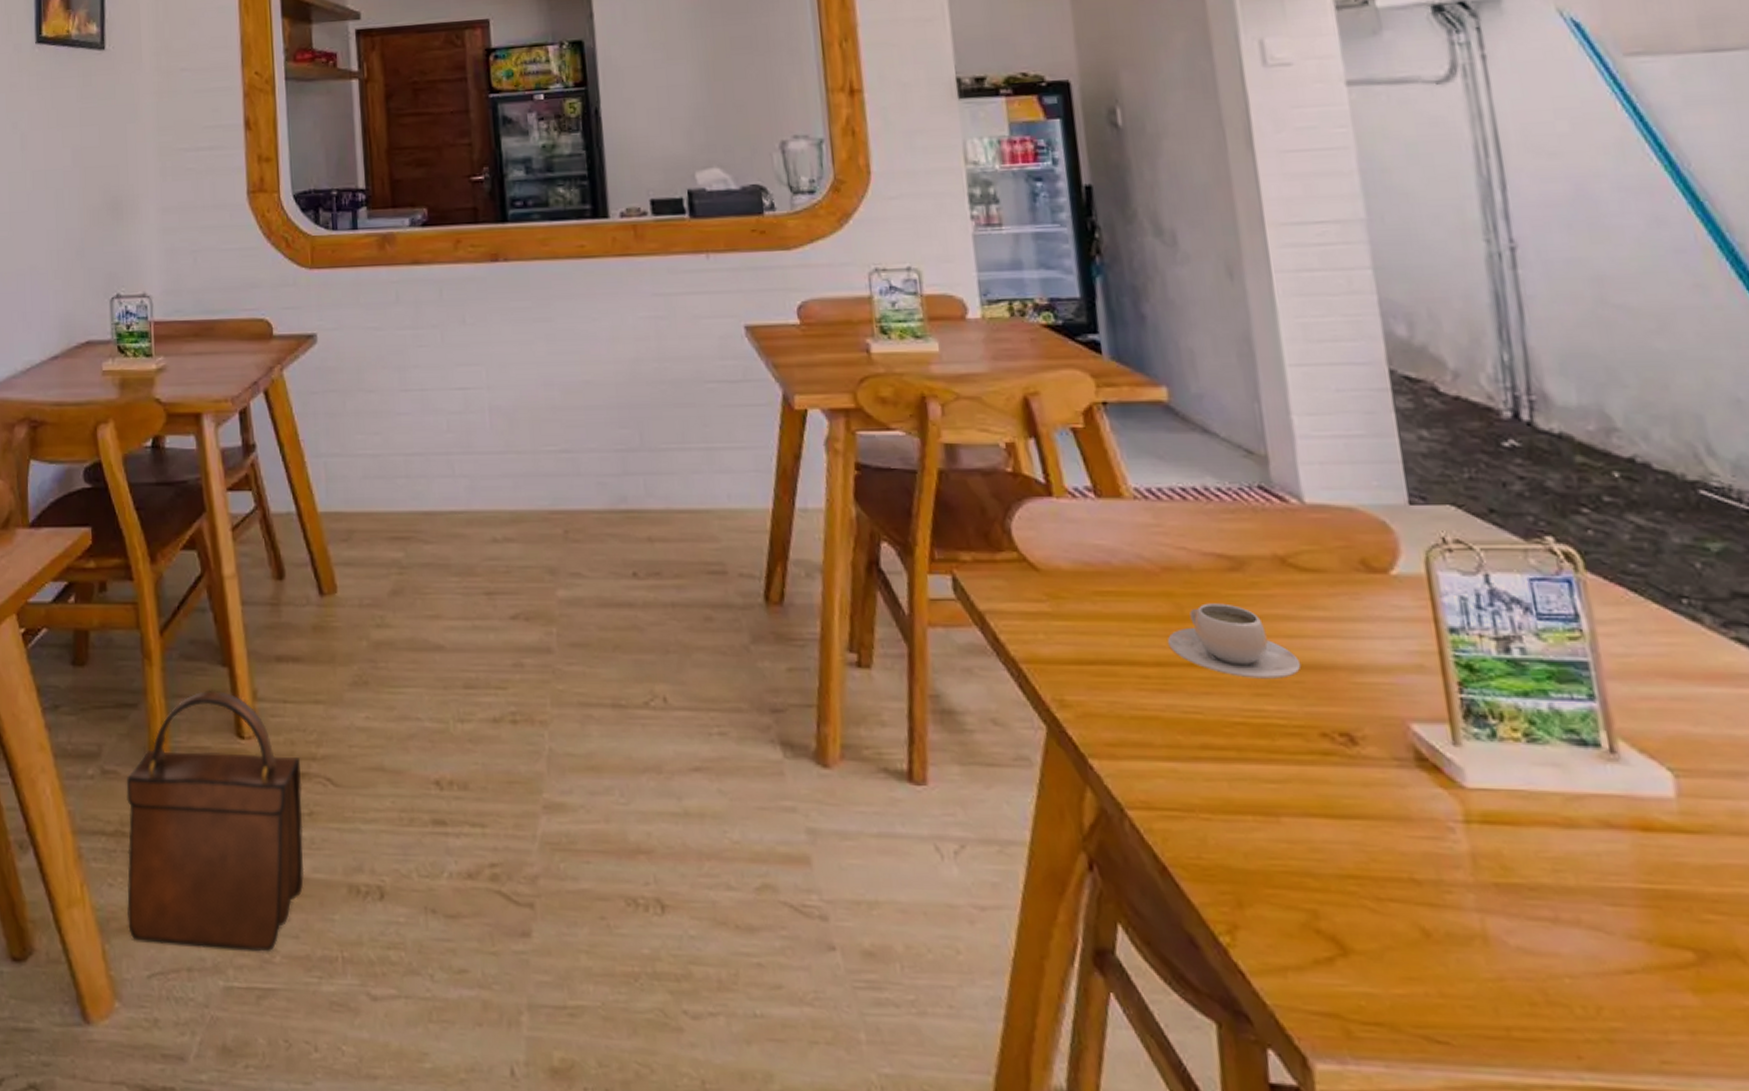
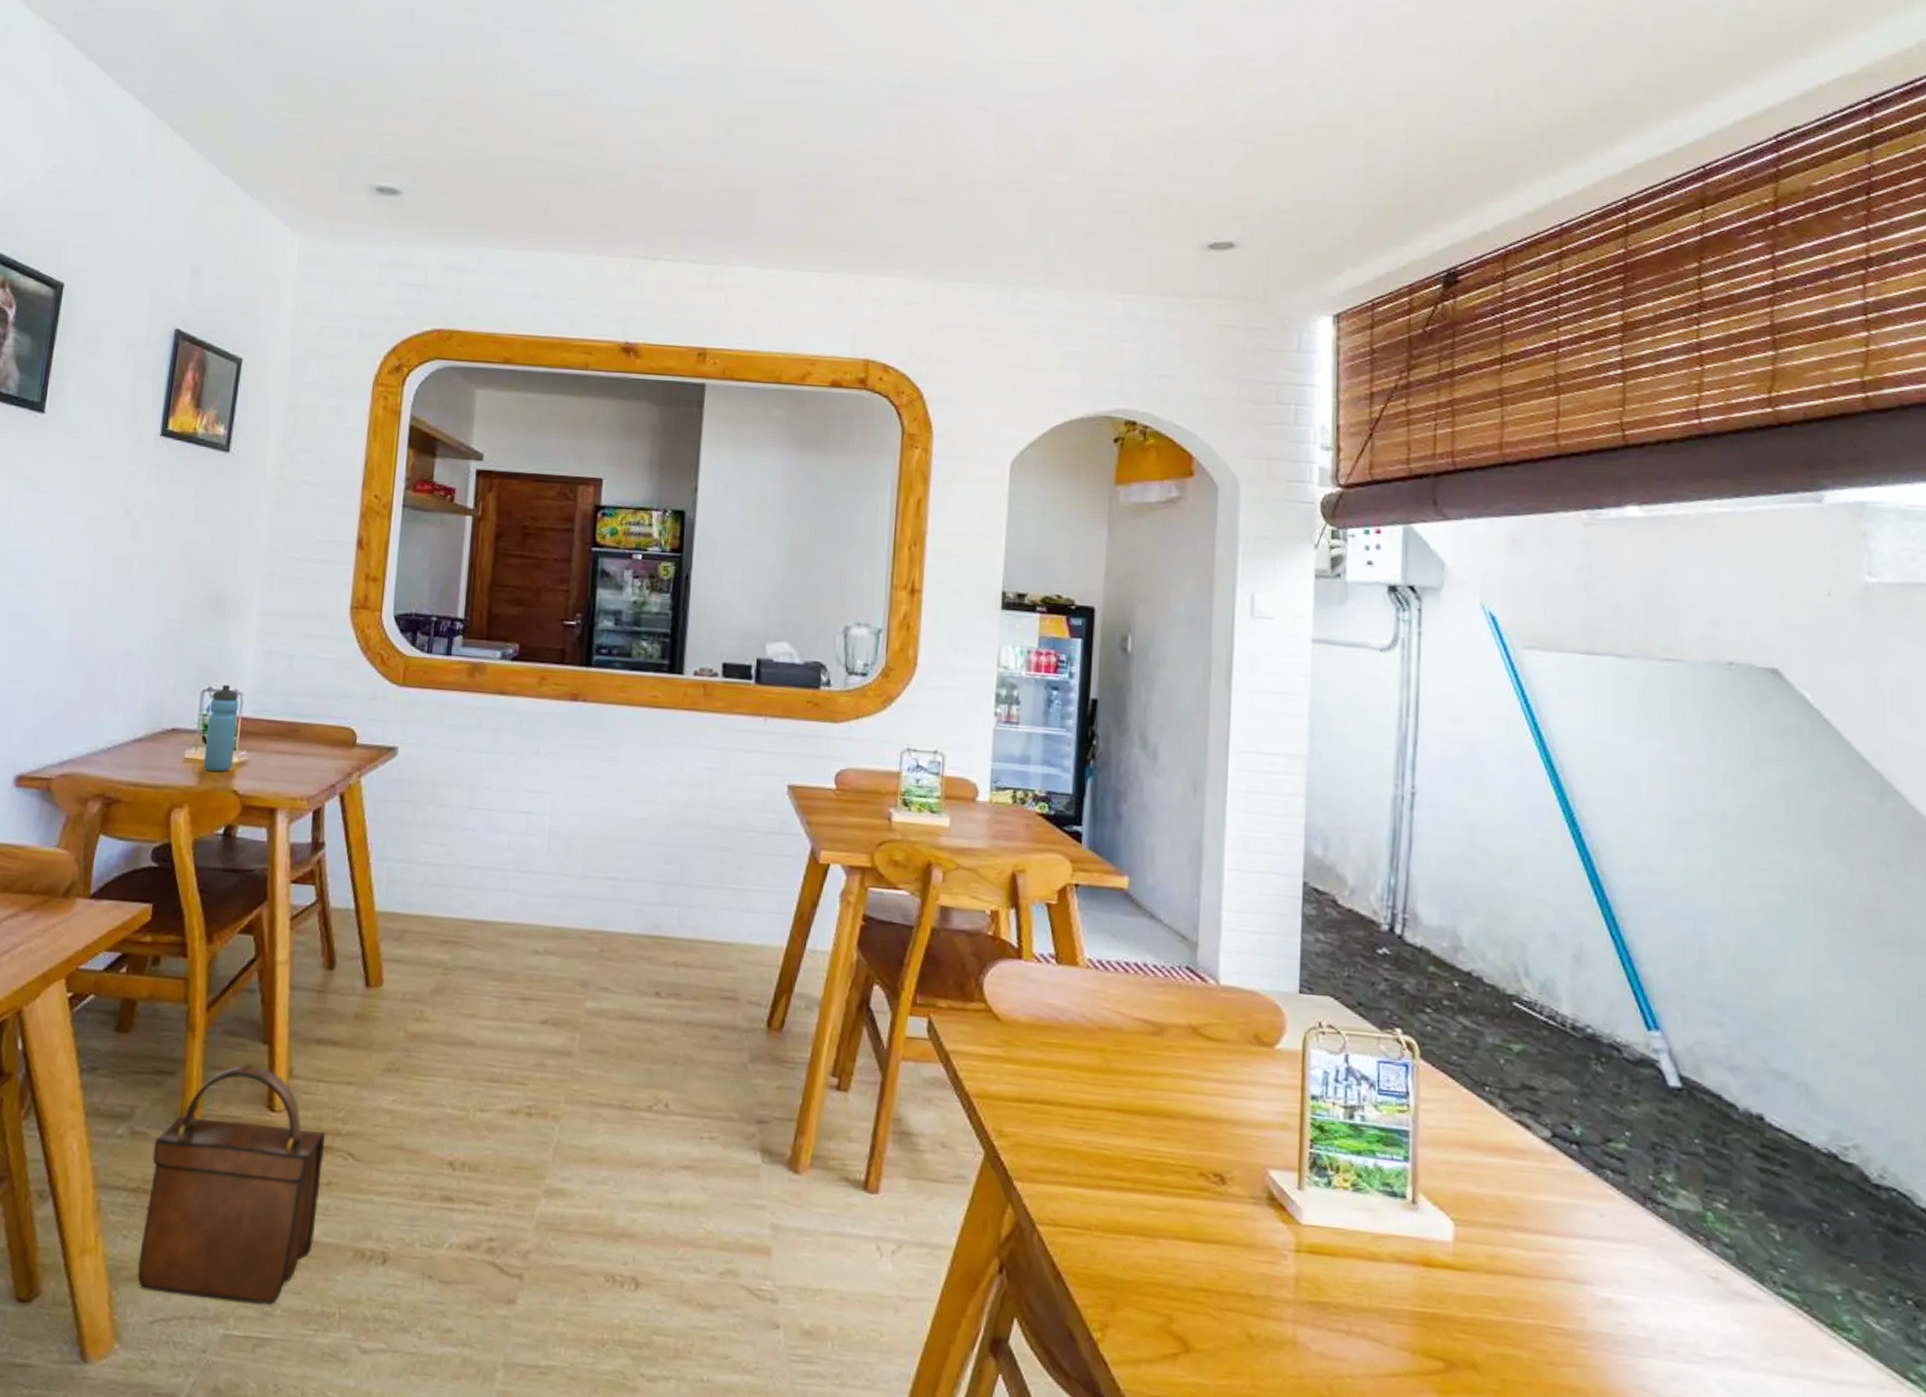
water bottle: none [120,289,151,383] -> present [203,684,239,773]
teacup: present [1166,603,1302,679] -> none [1093,1059,1194,1127]

